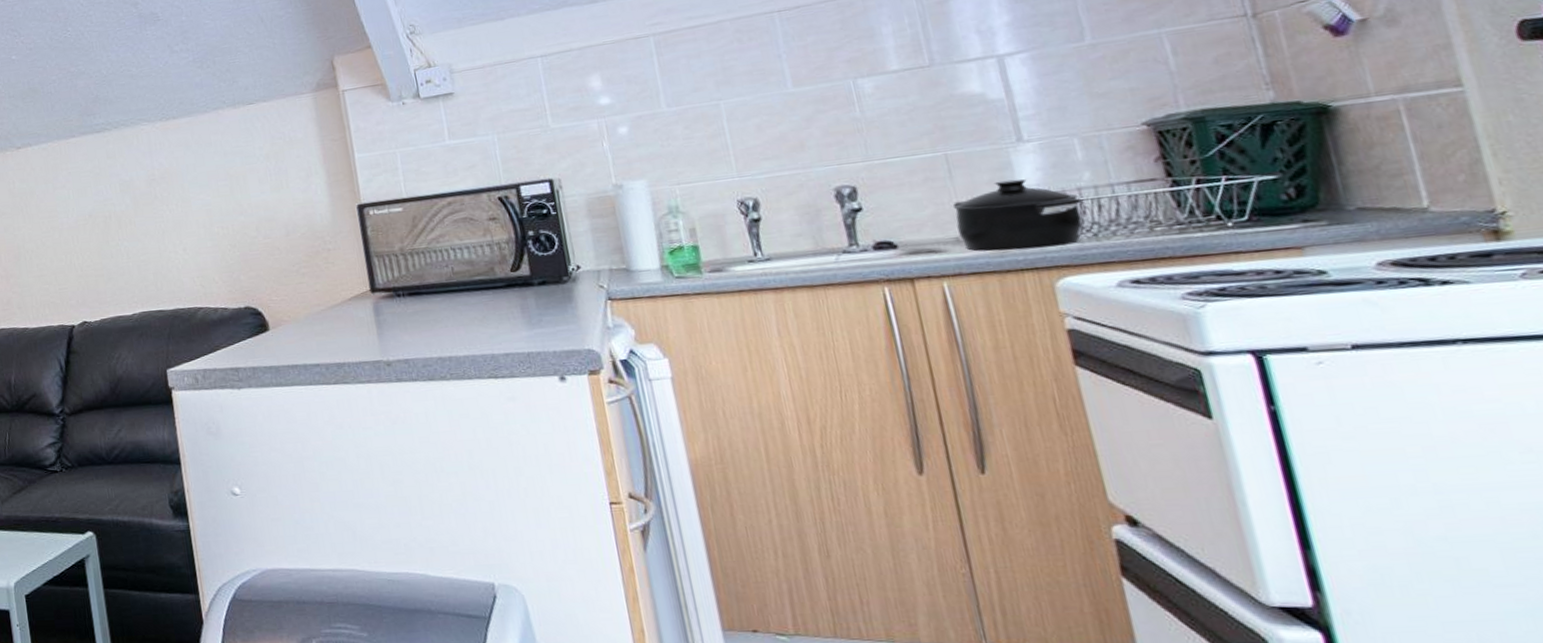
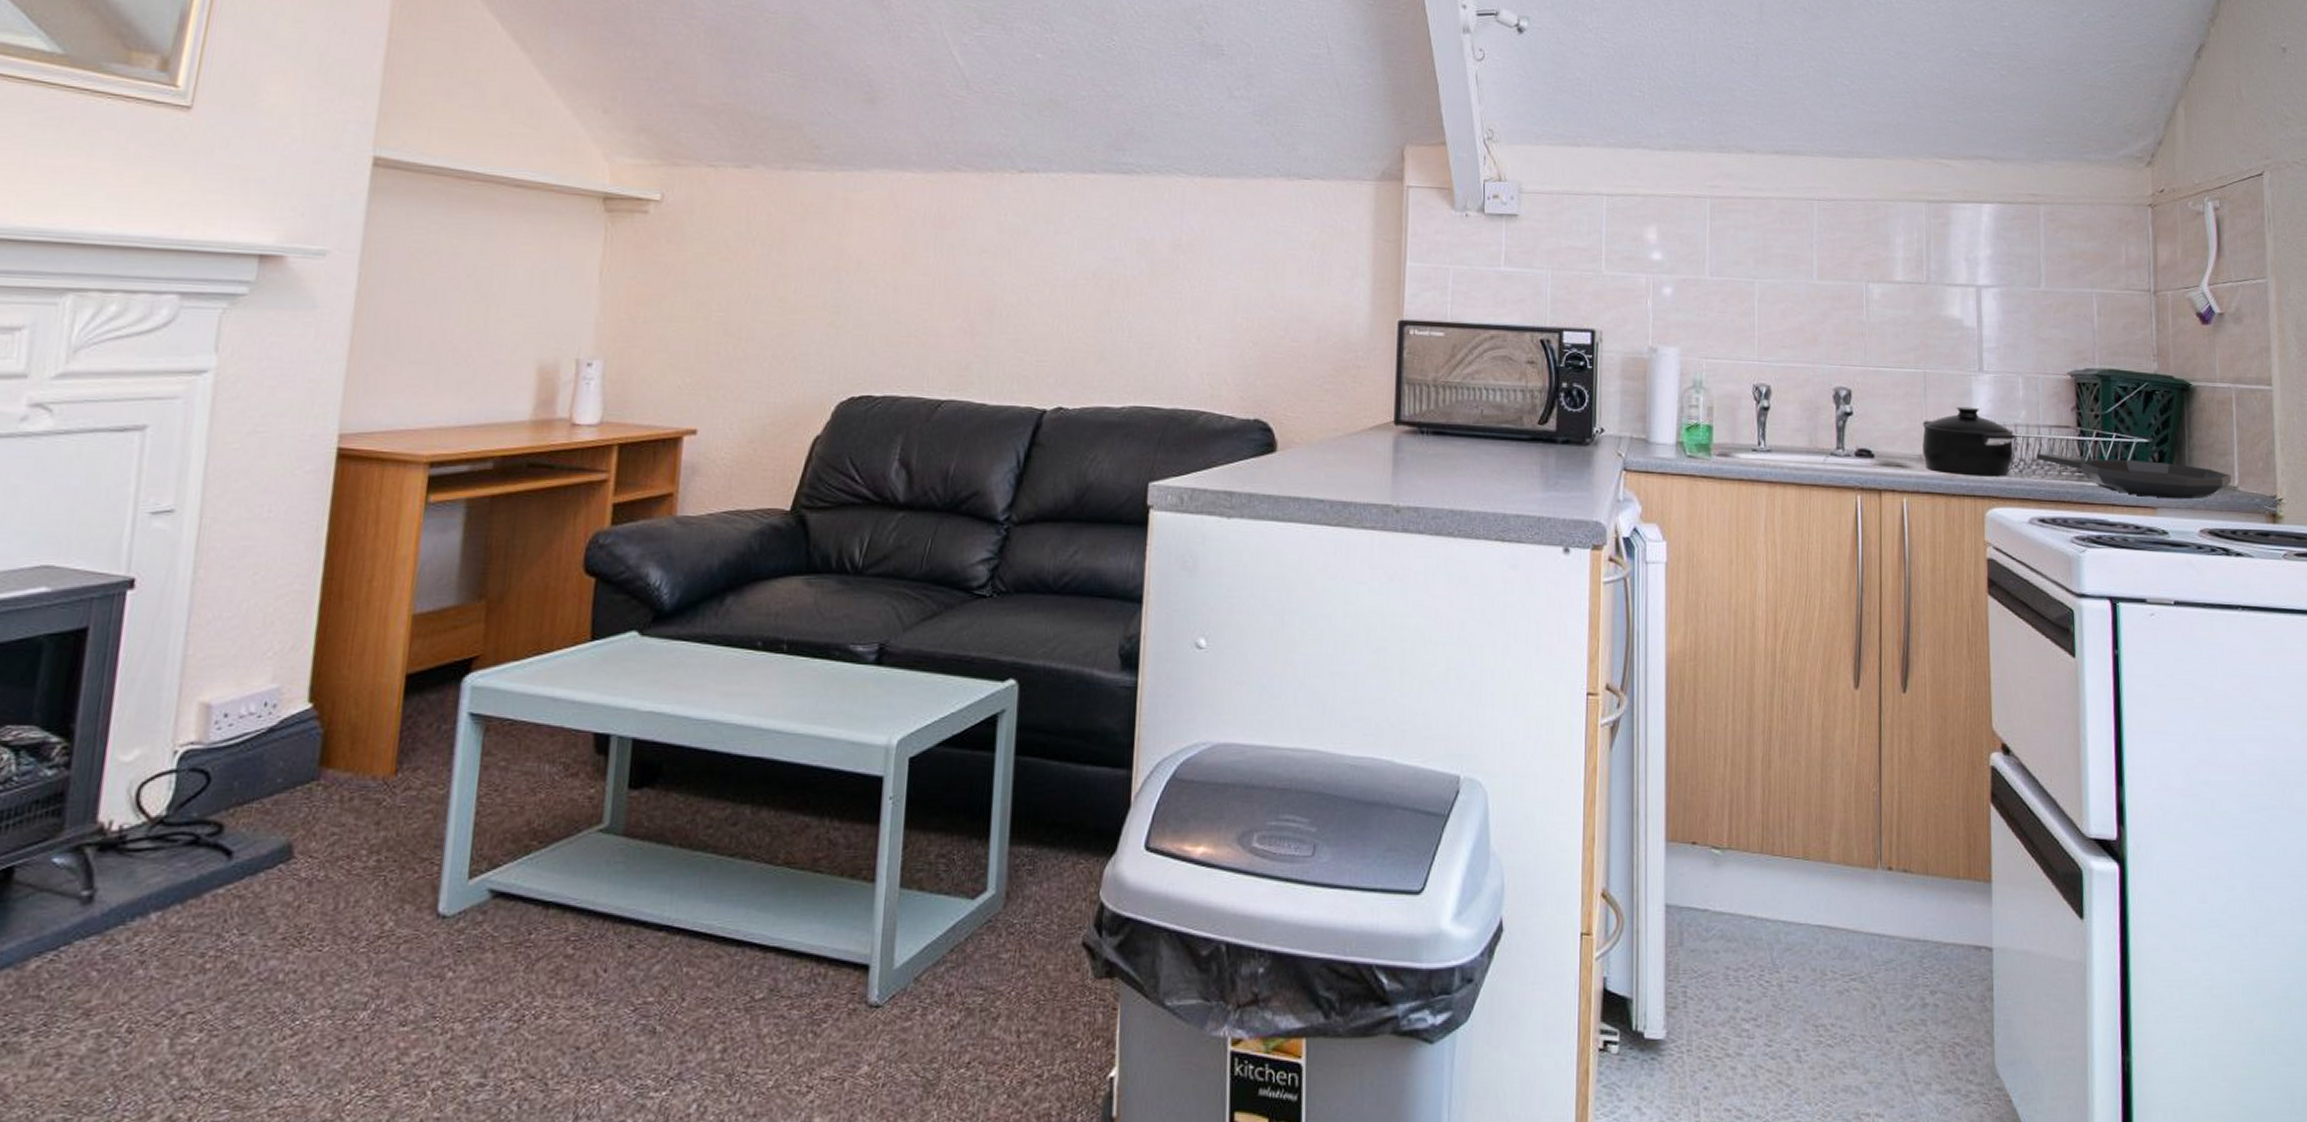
frying pan: none [1114,193,1418,239] -> present [2036,453,2232,500]

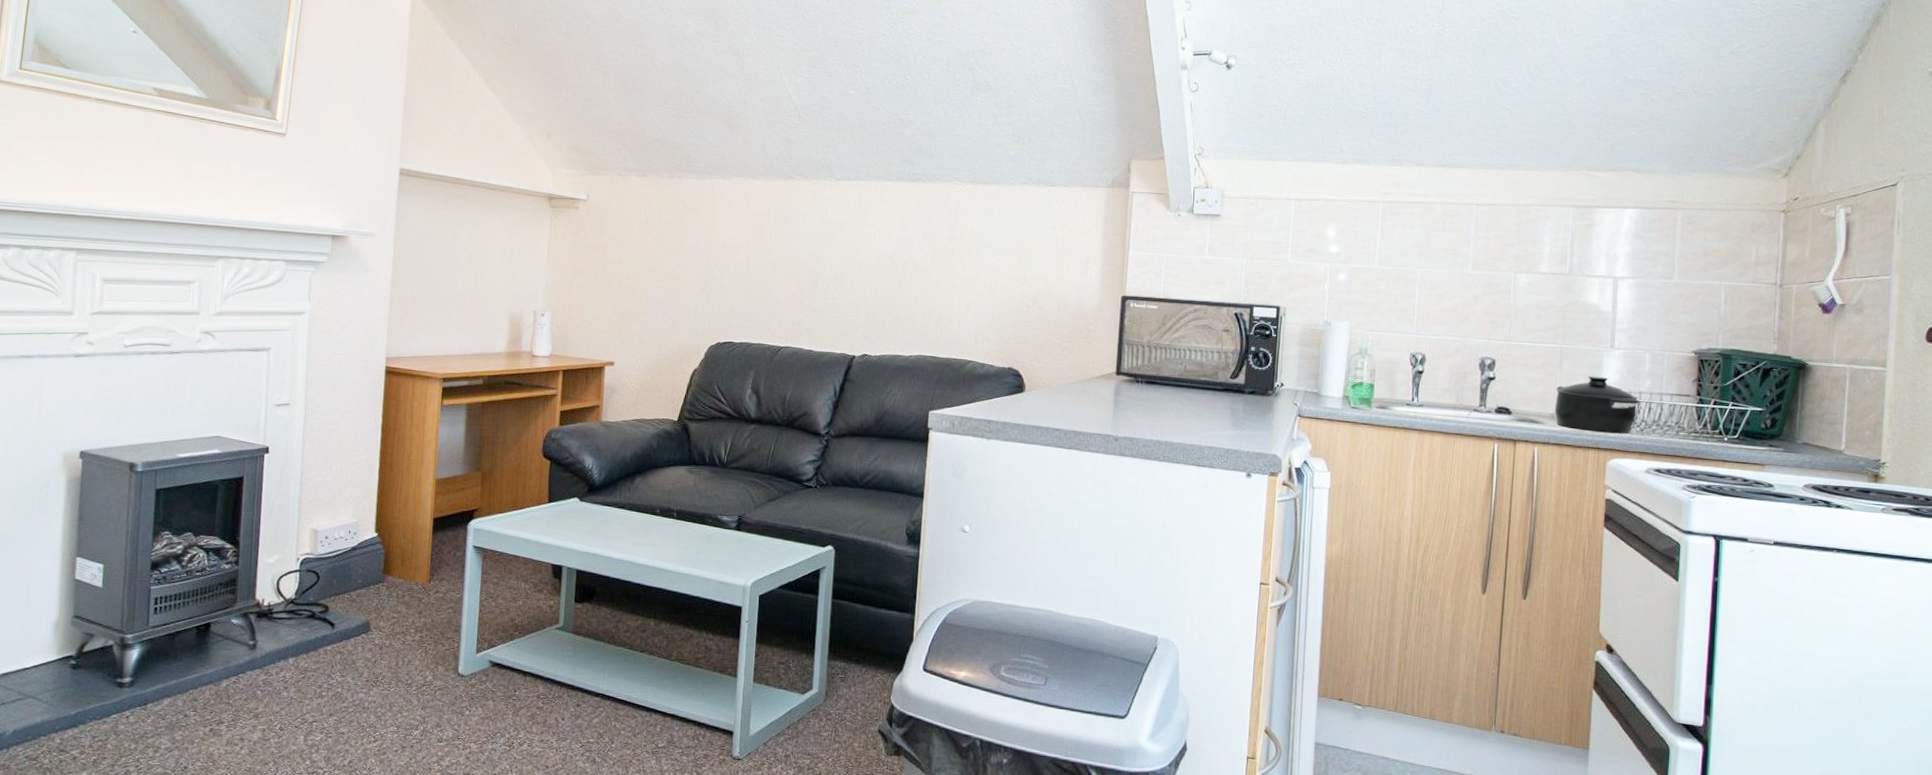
frying pan: present [2036,453,2232,500] -> none [1657,416,1839,459]

